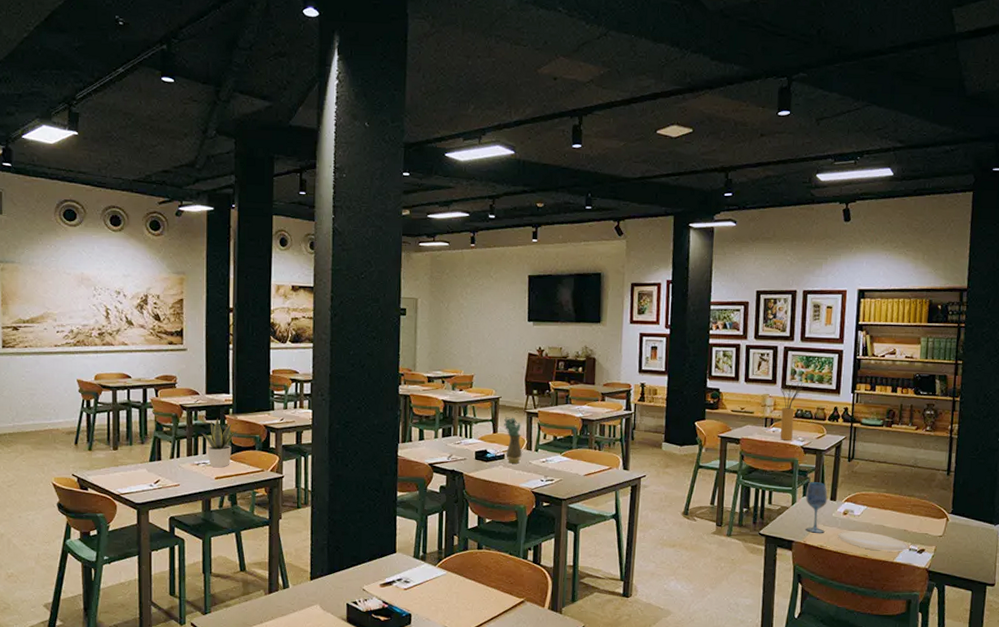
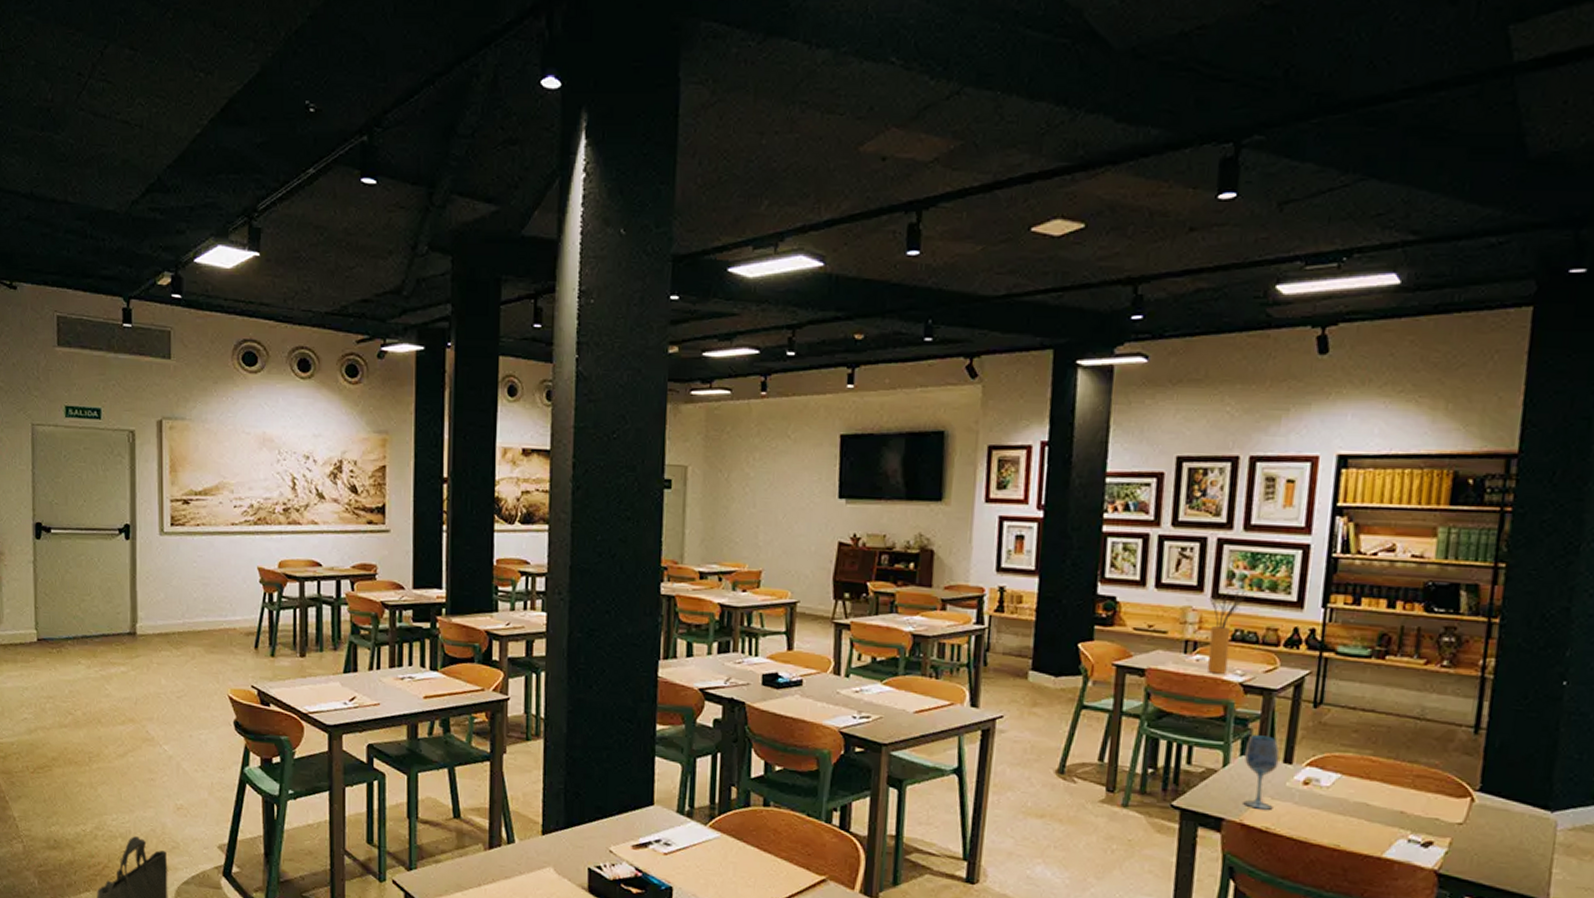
potted plant: present [201,417,240,468] -> none [407,619,454,684]
vase: present [504,416,522,464] -> none [802,627,827,693]
plate: present [837,531,908,552] -> none [1293,808,1406,843]

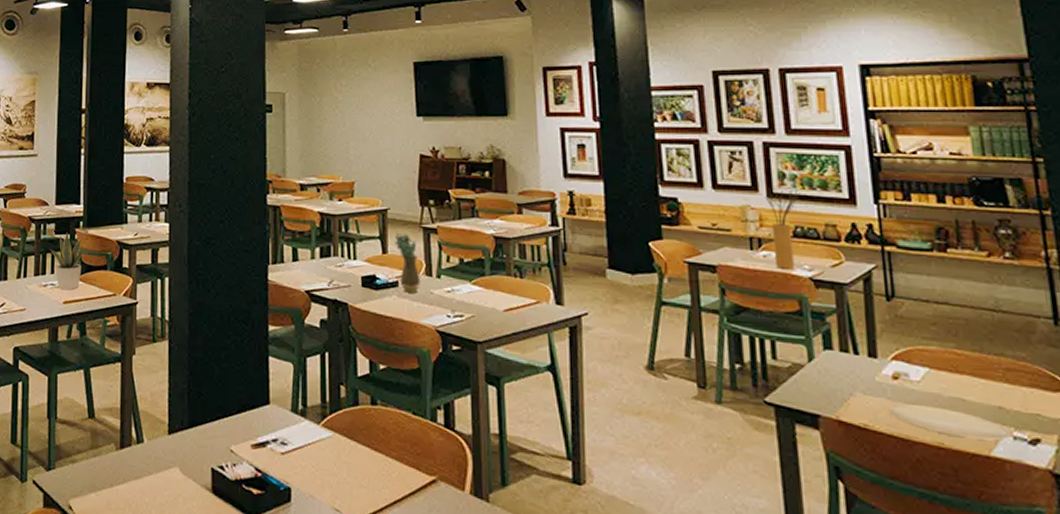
potted plant: none [407,619,454,684] -> present [50,231,90,291]
vase: none [802,627,827,693] -> present [395,232,421,293]
wineglass: present [1243,735,1280,810] -> none [827,329,867,406]
plate: none [1293,808,1406,843] -> present [888,404,1011,441]

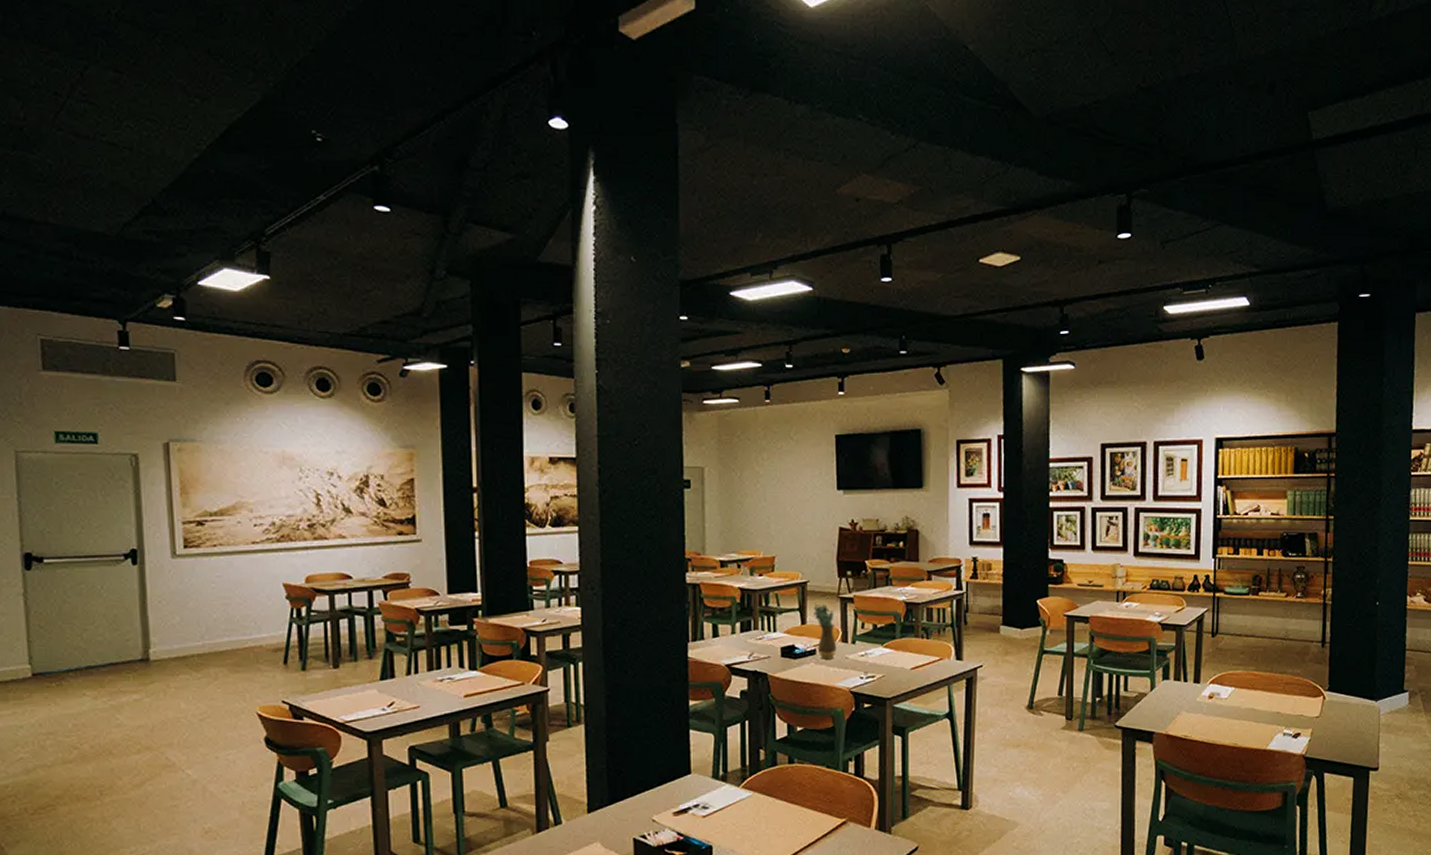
potted plant: present [50,231,90,291] -> none [444,621,492,683]
vase: present [765,186,801,269] -> none [1132,546,1159,616]
plate: present [888,404,1011,441] -> none [1203,717,1282,738]

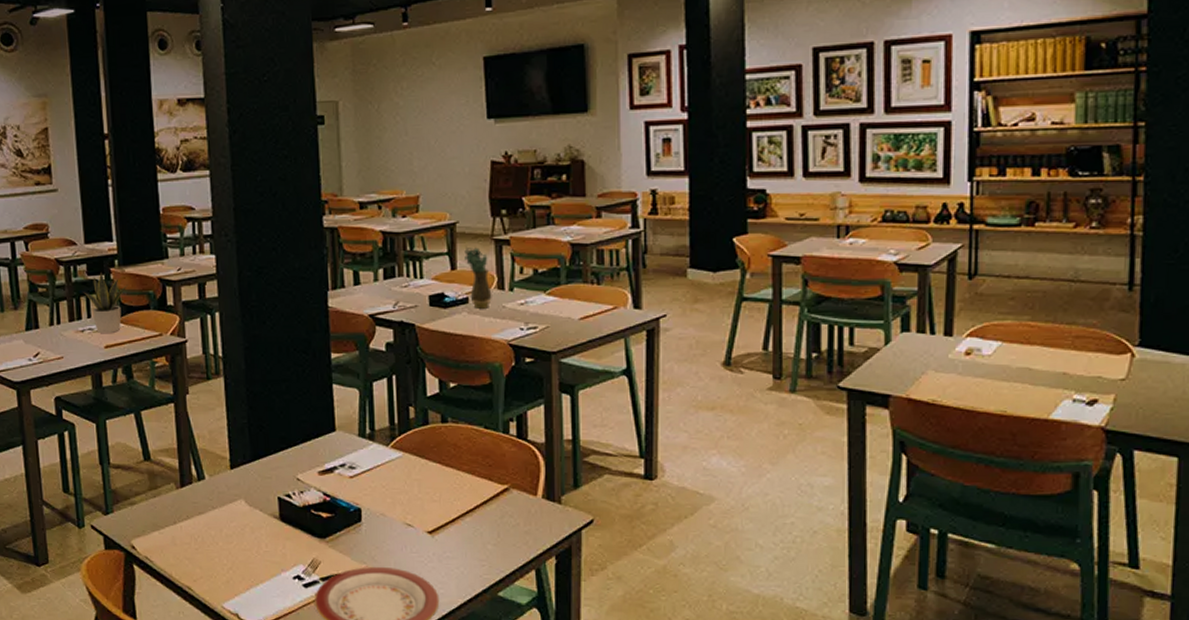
potted plant: none [444,621,492,683] -> present [83,271,129,334]

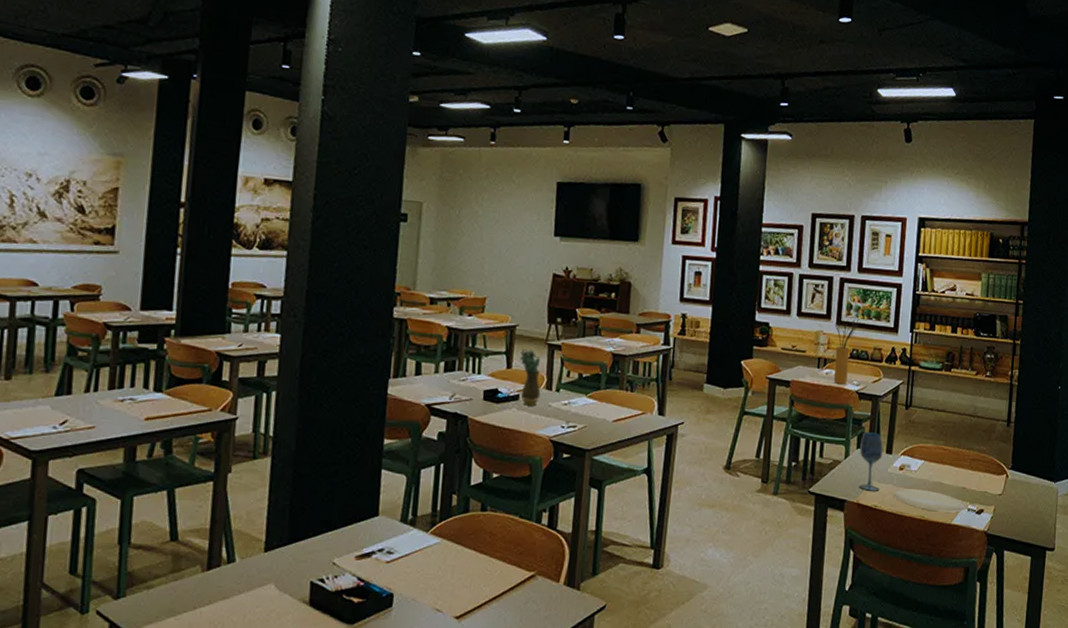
potted plant: present [83,271,129,334] -> none [130,340,183,406]
vase: none [857,169,894,255] -> present [834,315,861,384]
wineglass: none [904,311,940,383] -> present [859,432,884,491]
plate: none [958,378,1071,405] -> present [893,489,967,513]

